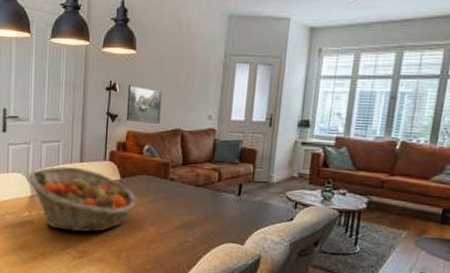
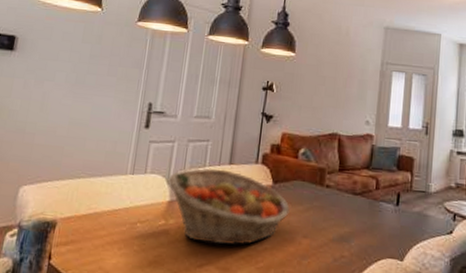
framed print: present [126,84,162,124] -> none [281,85,320,127]

